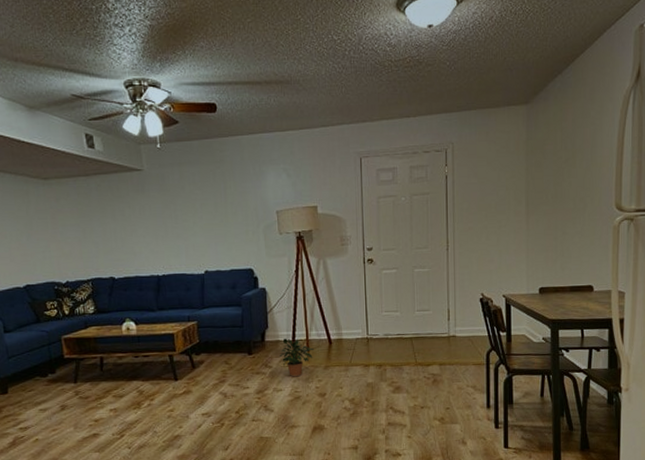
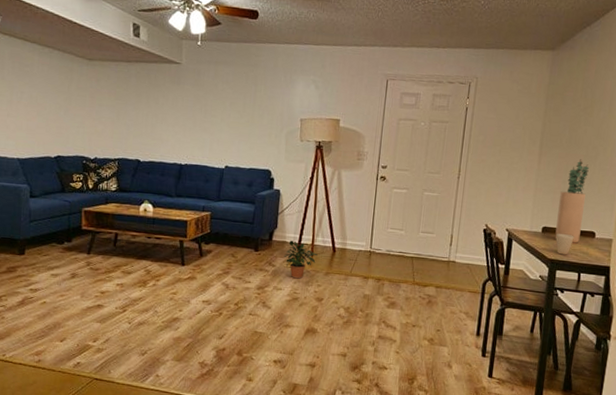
vase: none [553,213,578,300] -> present [555,159,589,244]
cup: none [554,291,572,314] -> present [555,233,574,255]

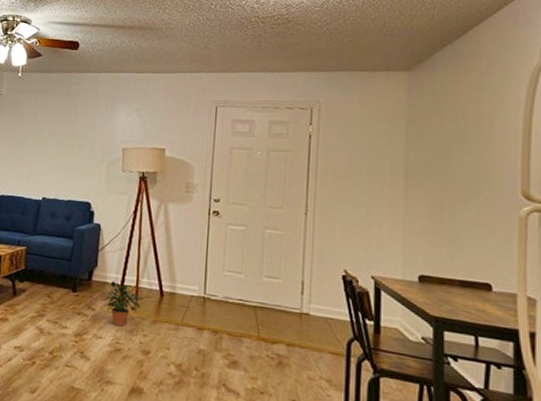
vase: present [555,159,589,244] -> none [437,193,472,298]
cup: present [555,233,574,255] -> none [438,283,463,312]

